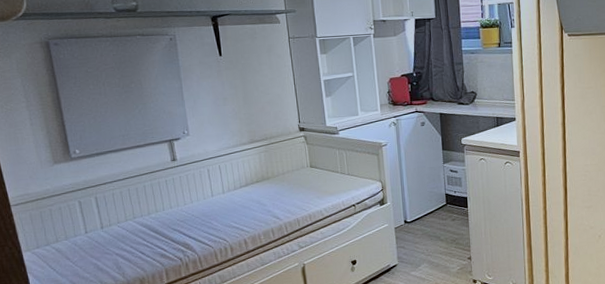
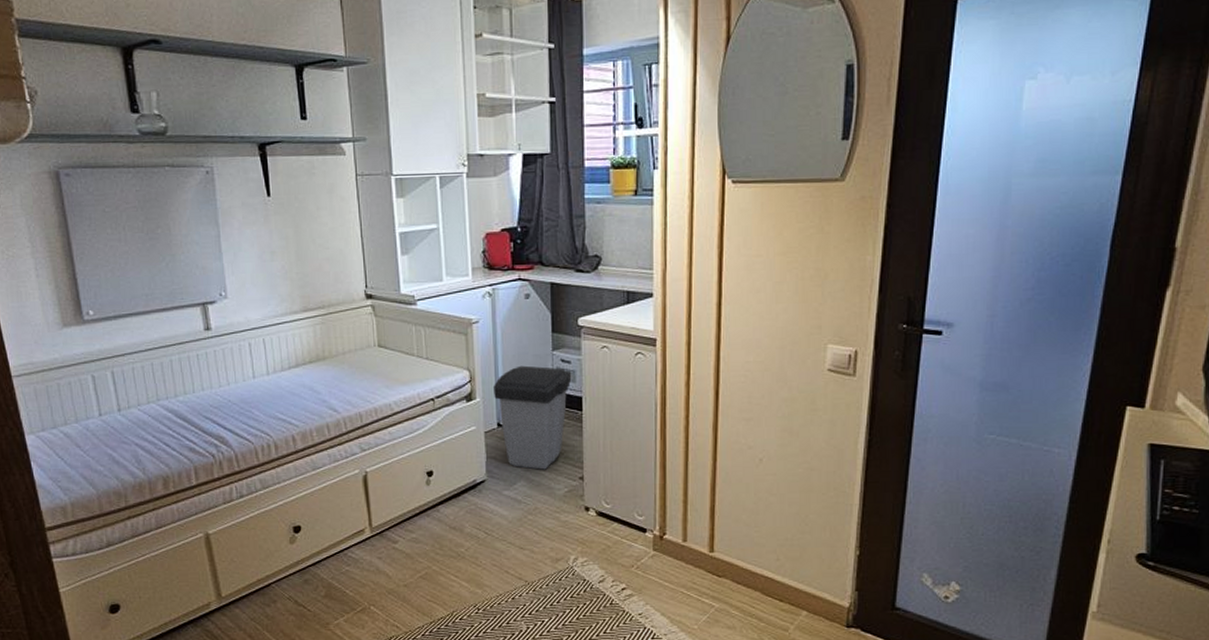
trash can: none [399,176,459,254] -> present [492,365,572,470]

